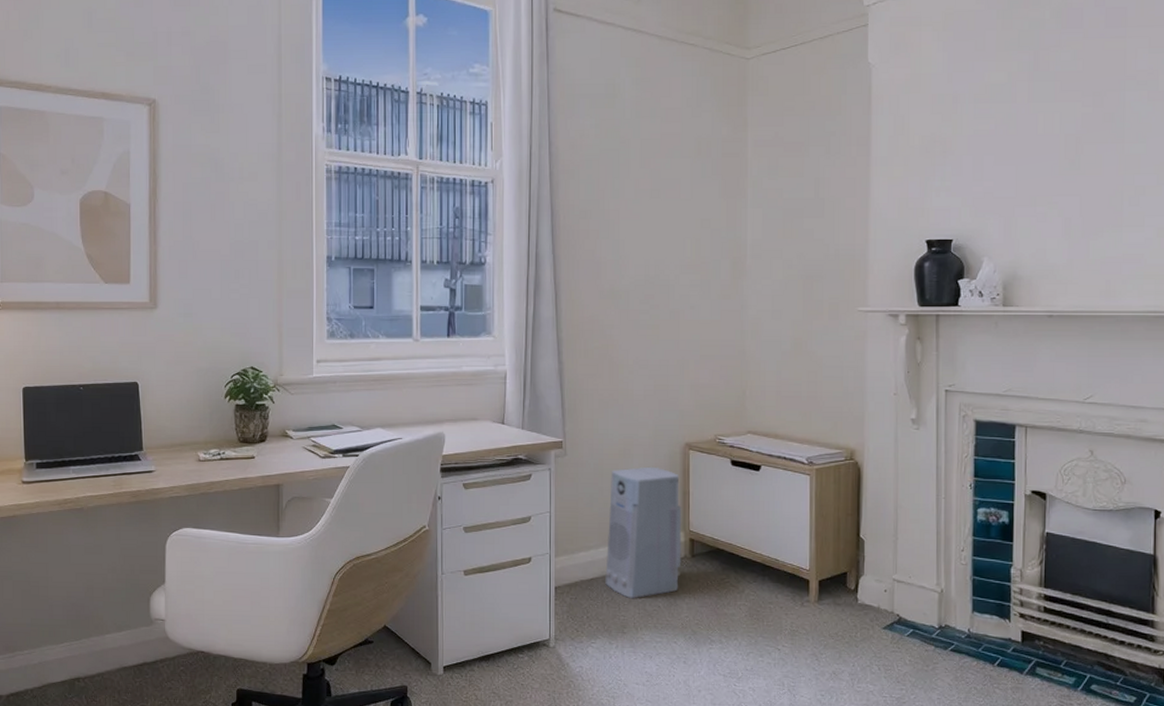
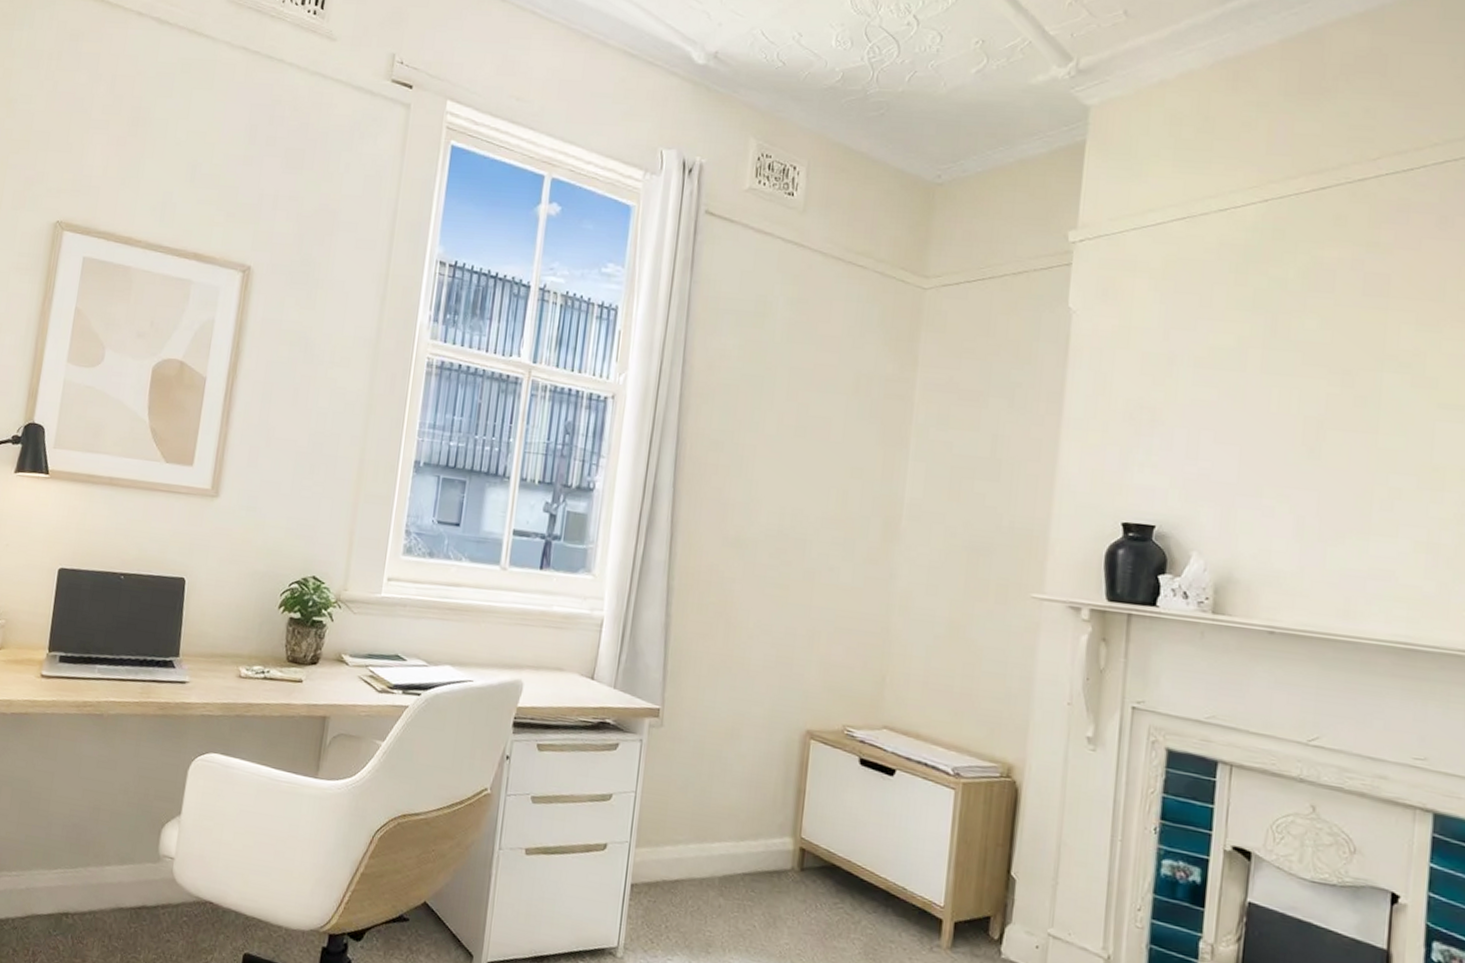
air purifier: present [605,466,682,599] -> none [692,751,795,913]

